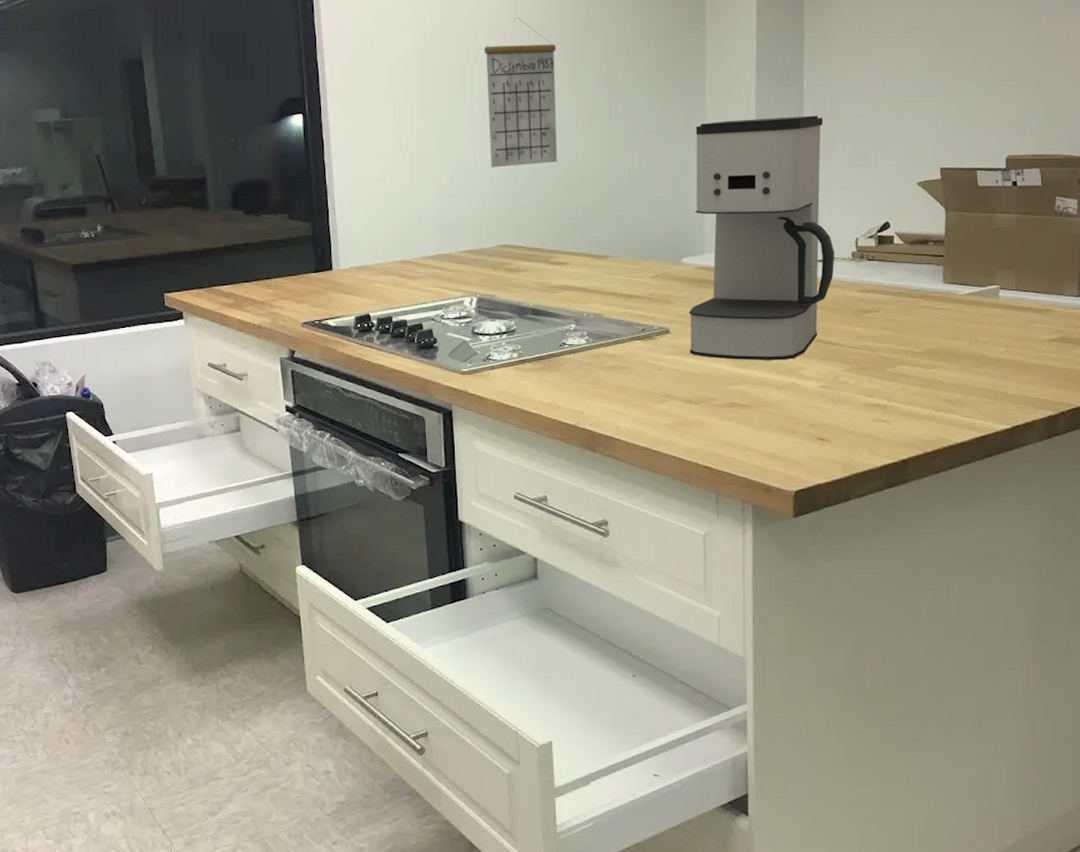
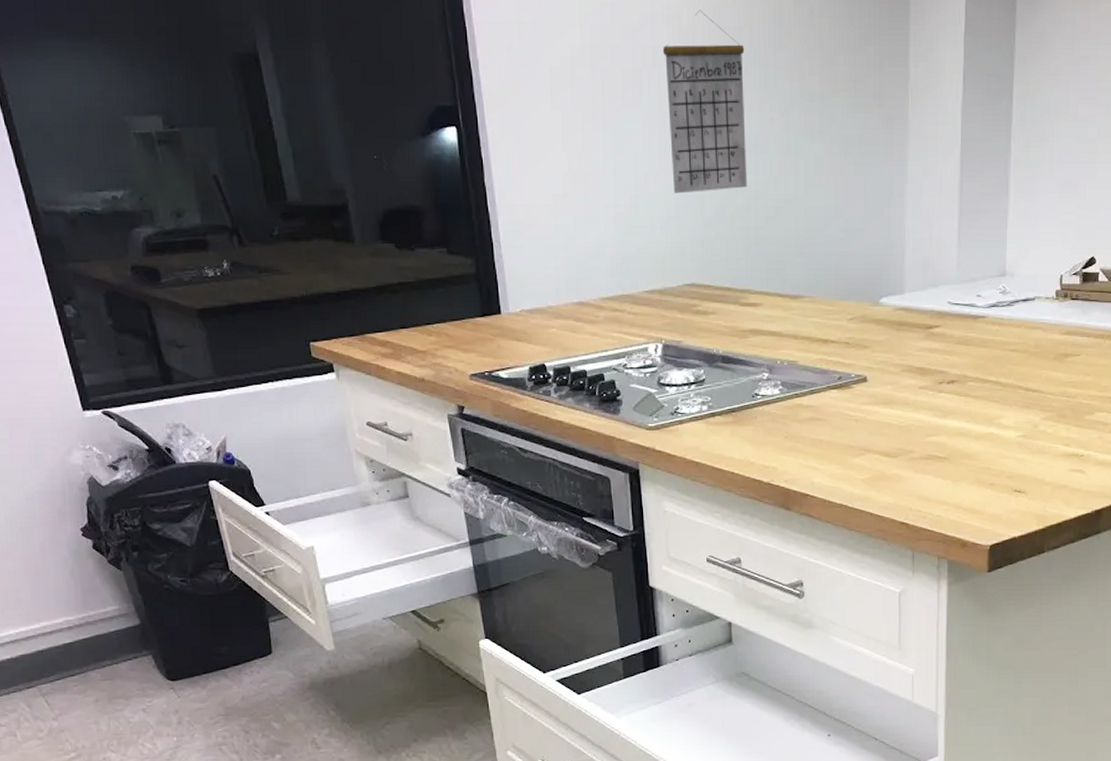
coffee maker: present [689,116,835,361] -> none [887,135,1039,409]

